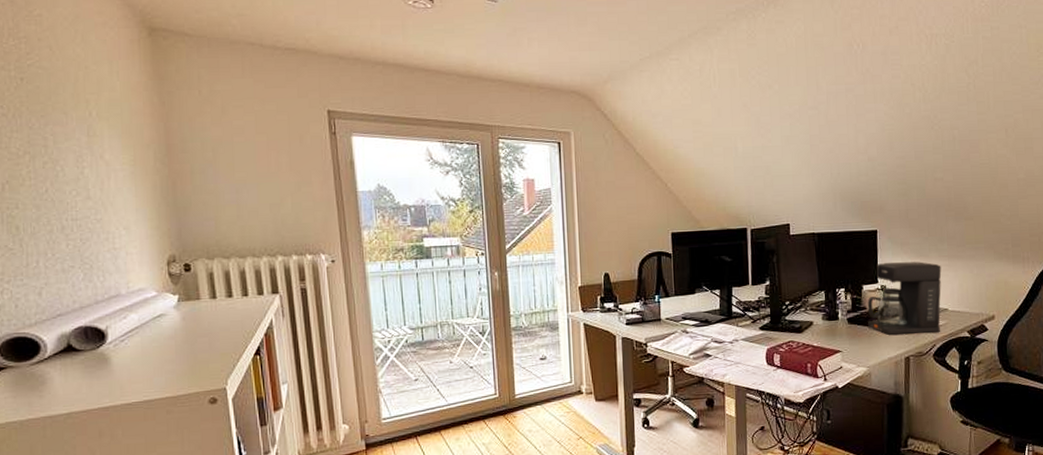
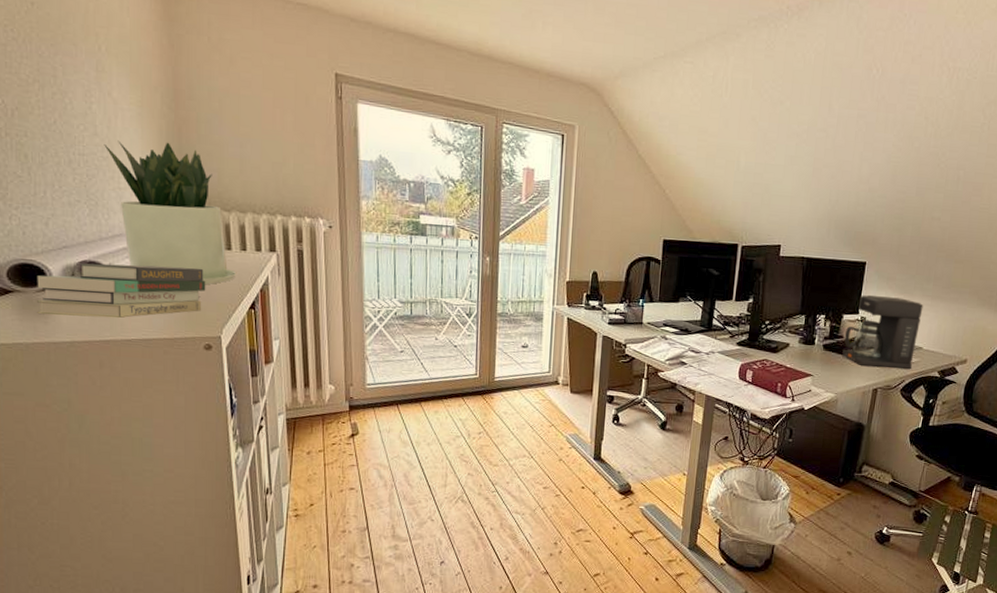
books: none [30,319,208,387] -> present [37,263,206,318]
planter: none [97,197,240,336] -> present [104,140,237,285]

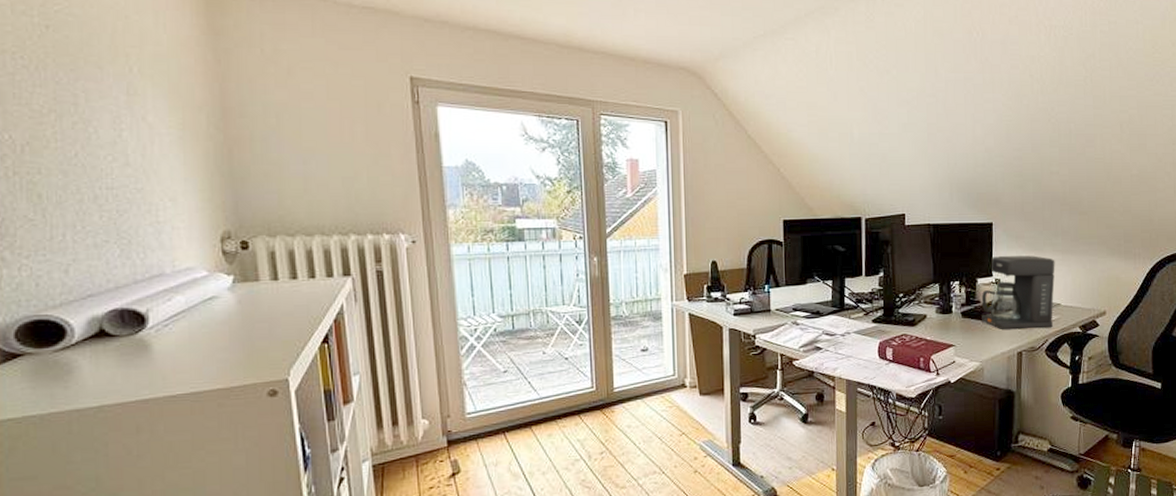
books: present [37,263,206,318] -> none [54,303,268,377]
planter: present [104,140,237,285] -> none [138,165,305,322]

